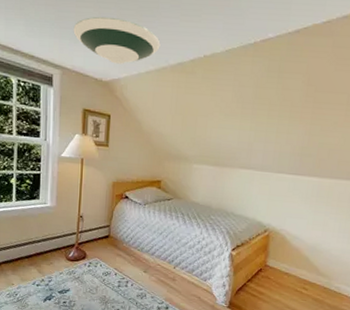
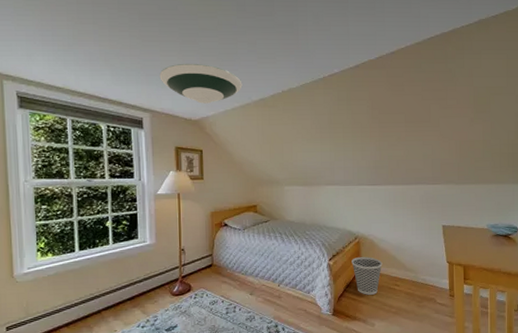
wastebasket: none [256,251,292,294] -> present [351,257,383,295]

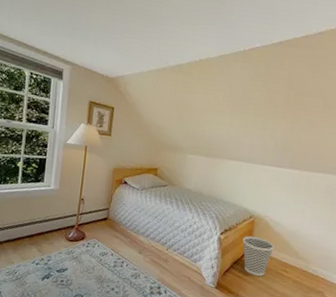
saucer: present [159,63,243,104] -> none [84,20,162,63]

